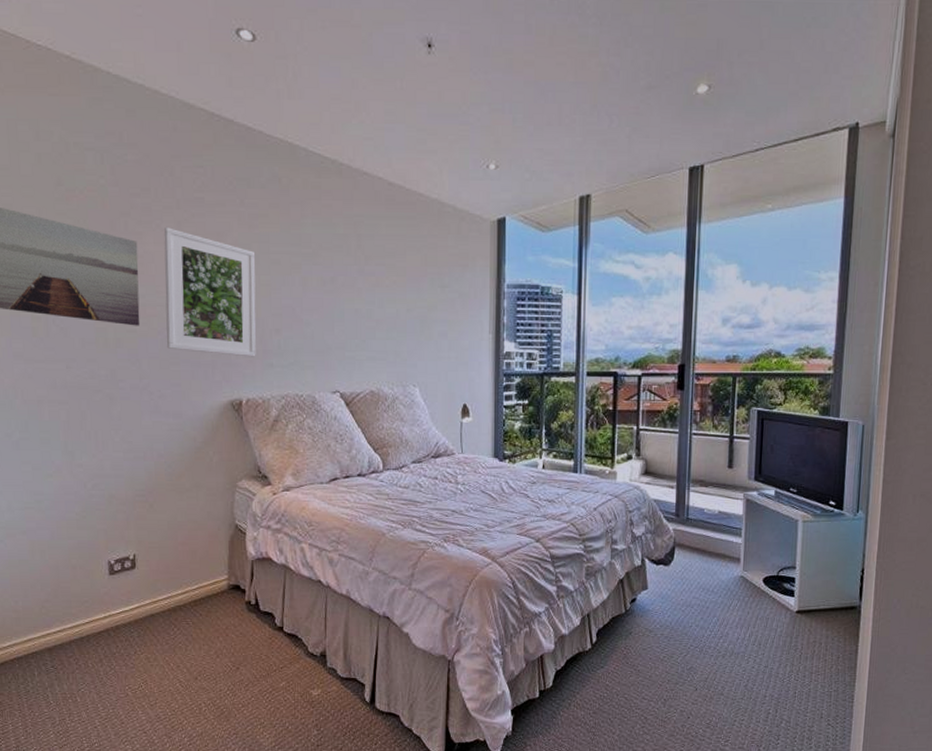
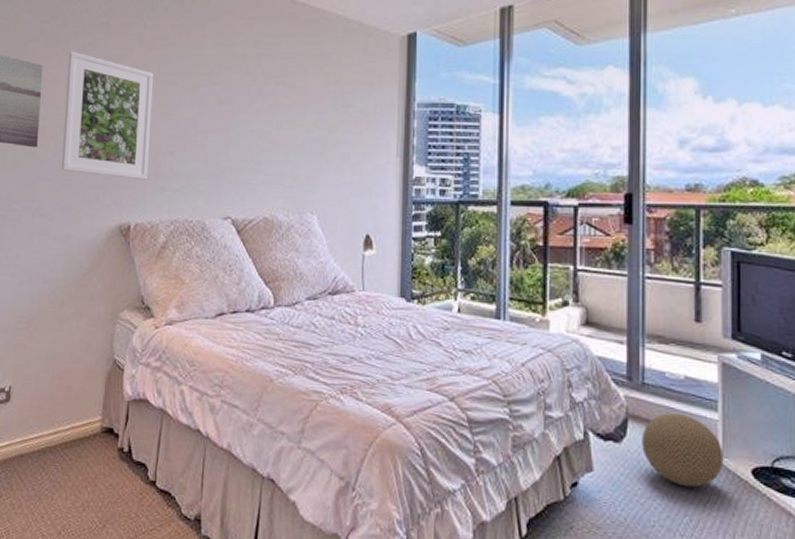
decorative ball: none [685,541,744,595] -> present [642,413,724,488]

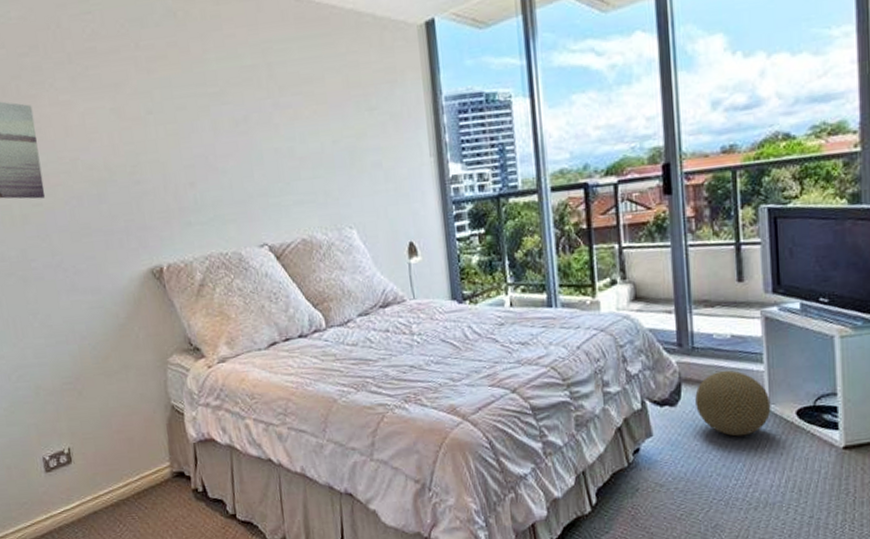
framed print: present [61,51,154,180] -> none [57,85,172,220]

